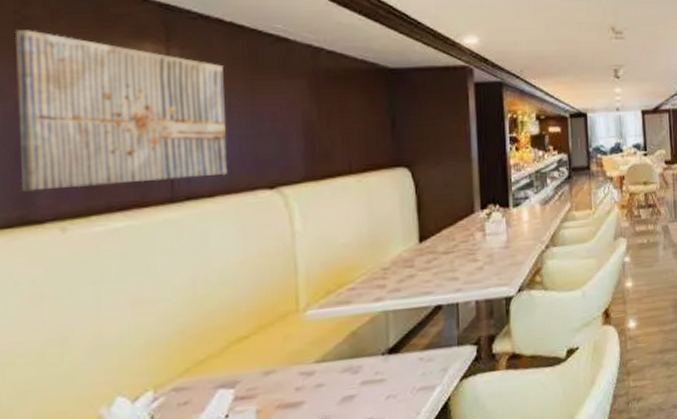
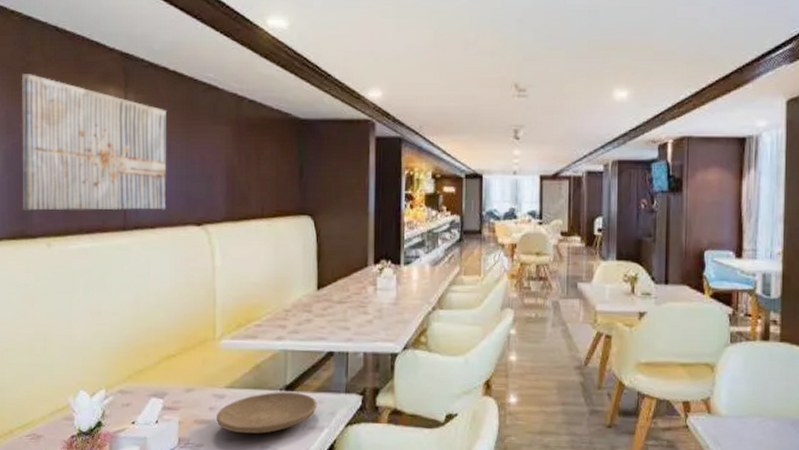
plate: none [305,354,427,411] -> present [217,392,317,434]

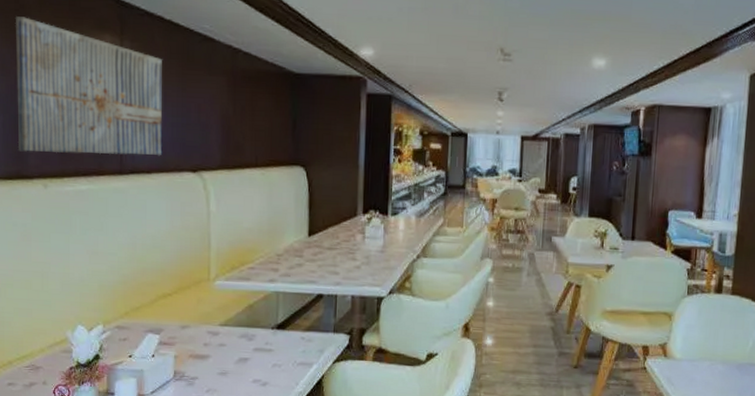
plate: present [217,392,317,434] -> none [211,330,307,369]

